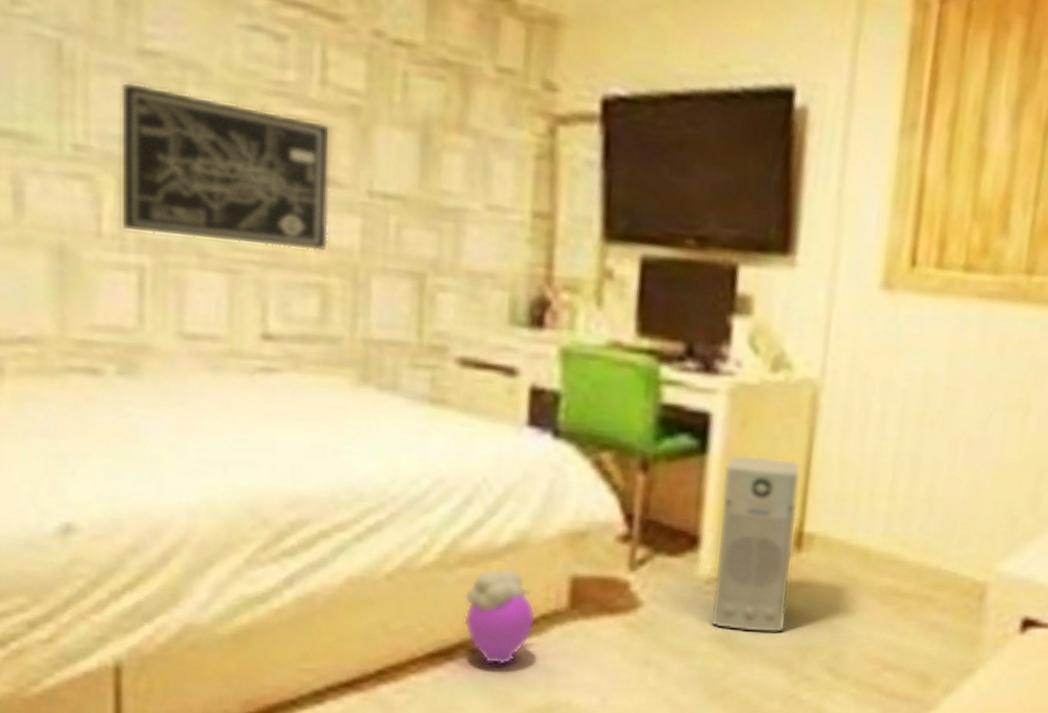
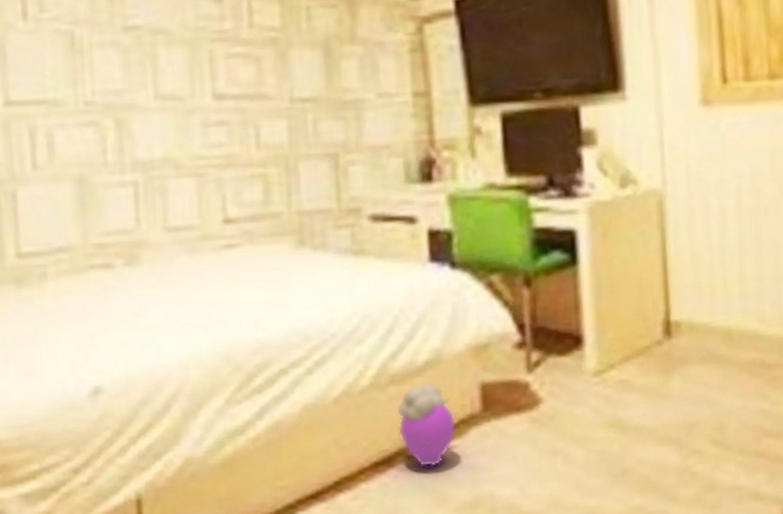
wall art: present [119,81,331,251] -> none [113,50,265,156]
air purifier: present [711,455,801,634] -> none [594,259,669,416]

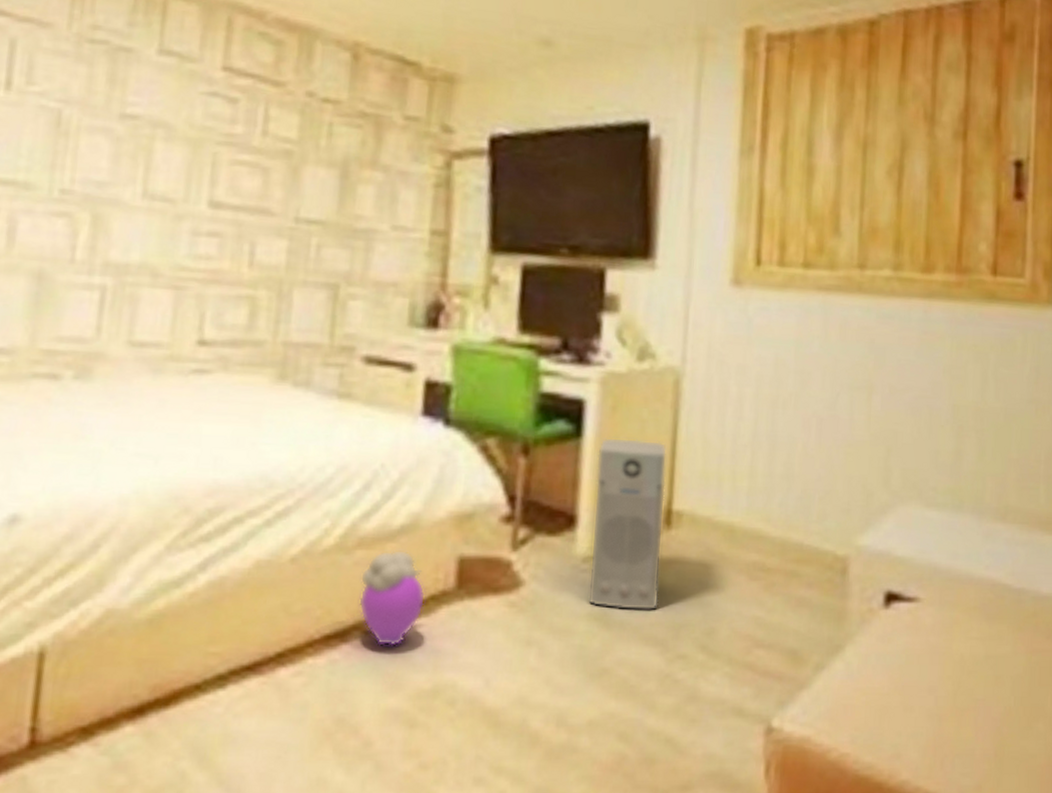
air purifier: none [594,259,669,416] -> present [588,438,668,611]

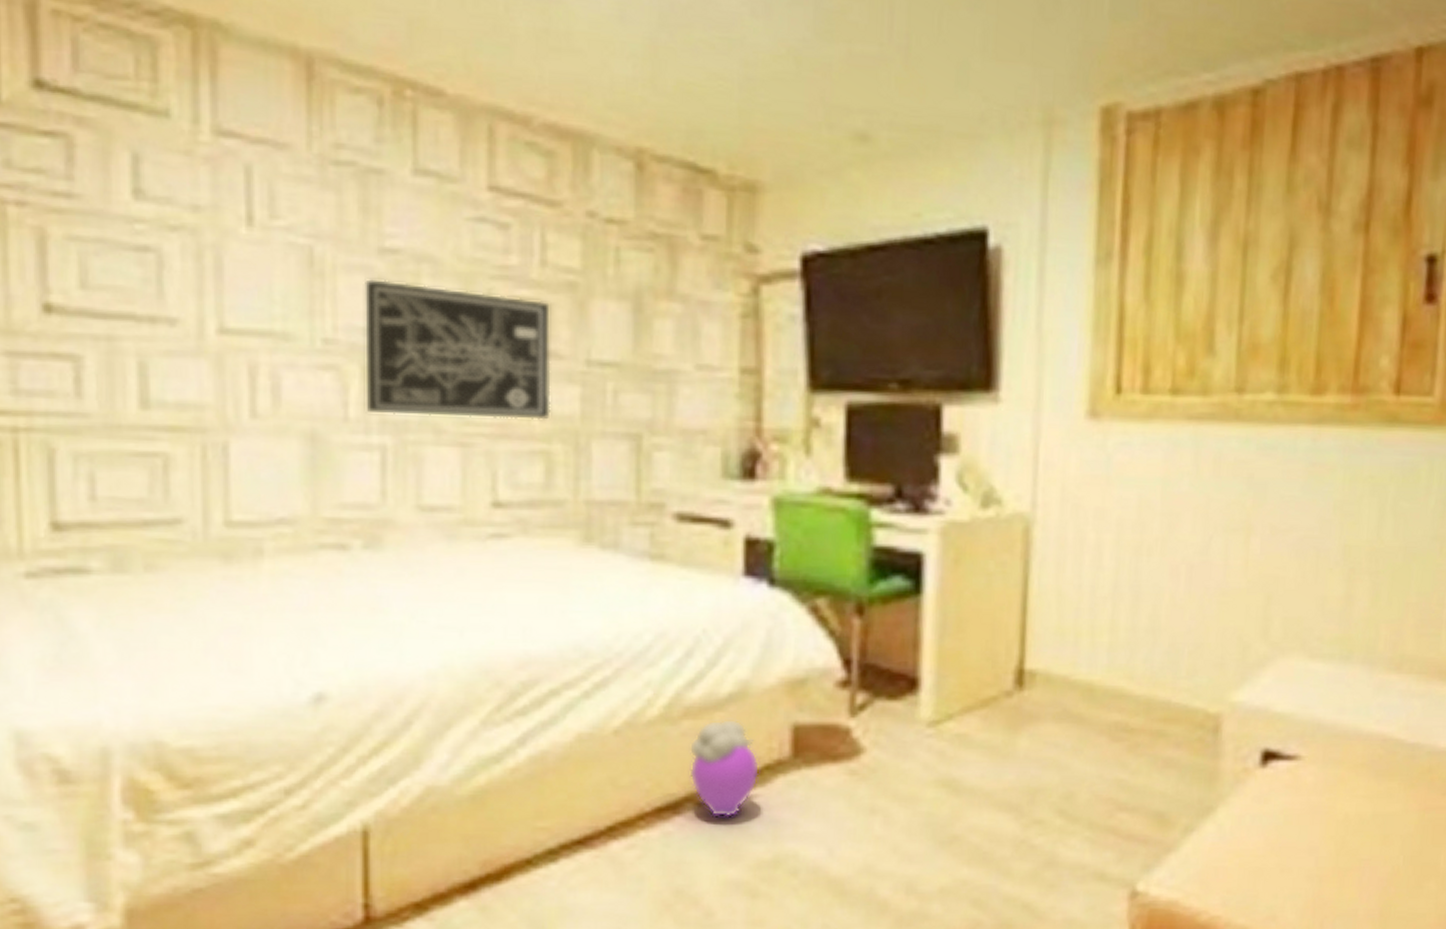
wall art: none [93,139,268,269] -> present [363,278,551,420]
air purifier: present [588,438,668,611] -> none [935,594,1018,776]

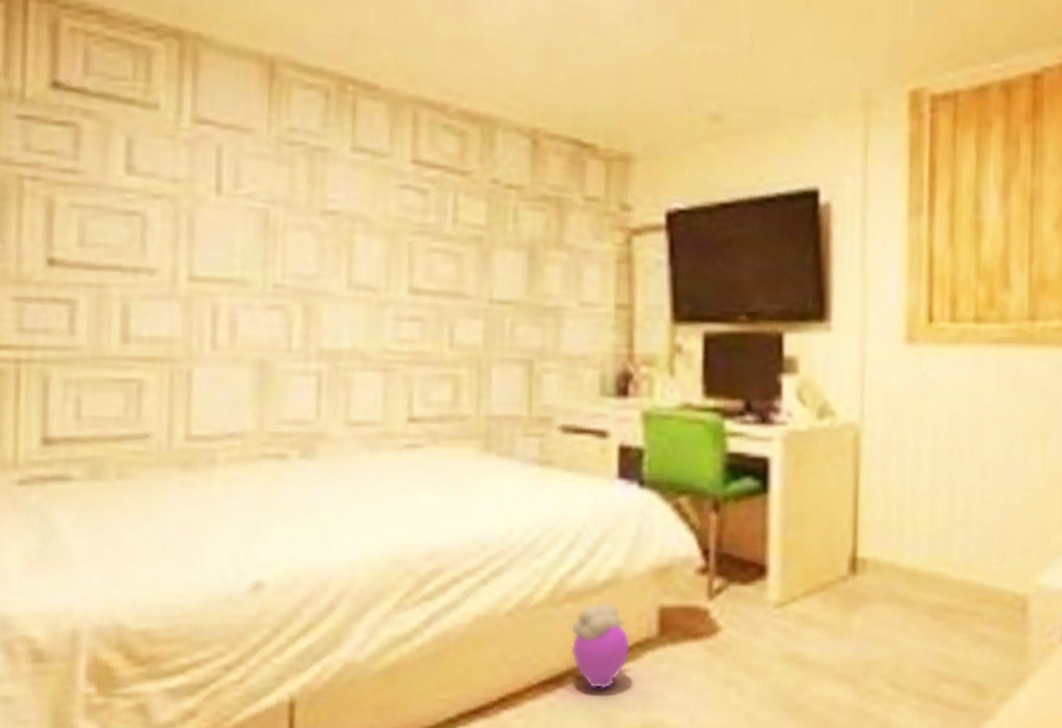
wall art: present [363,278,551,420] -> none [306,234,461,349]

